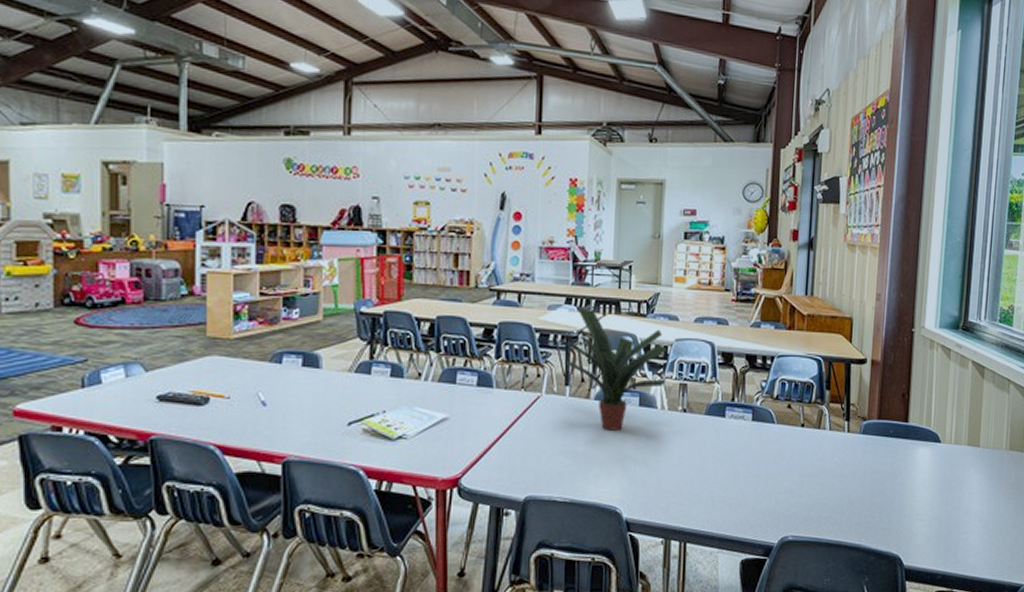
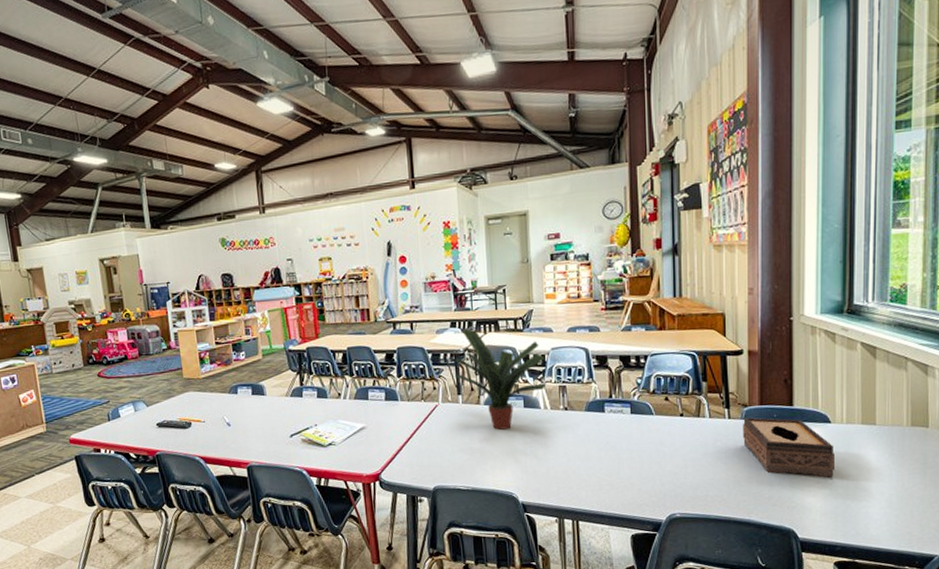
tissue box: none [860,431,942,501] -> present [743,417,835,478]

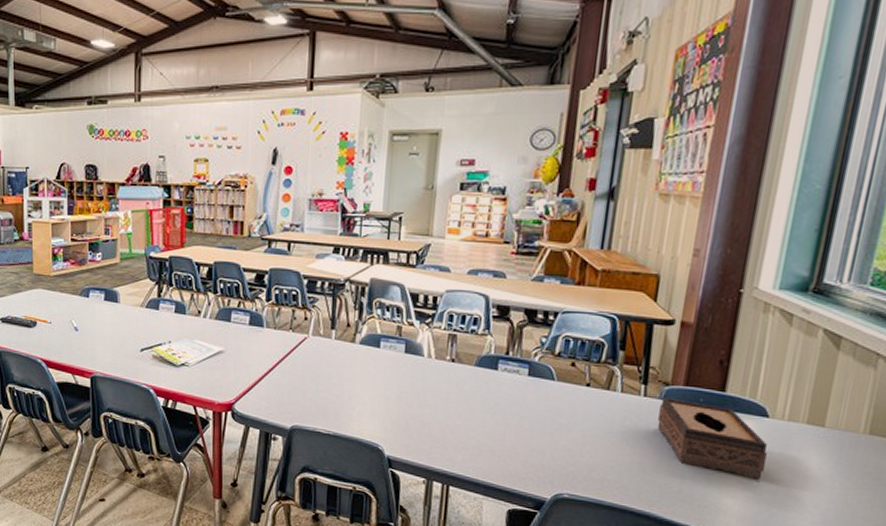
potted plant: present [453,329,547,430] -> none [332,257,437,374]

